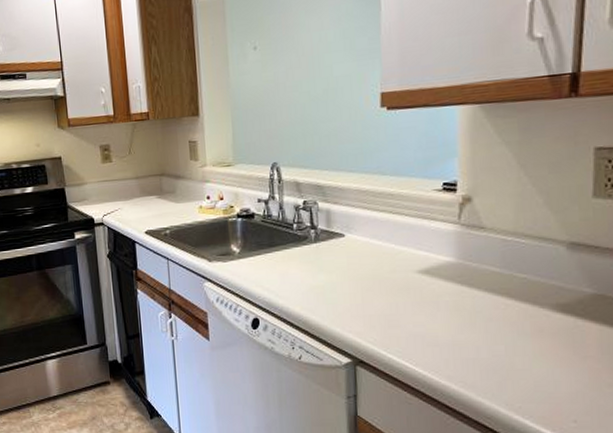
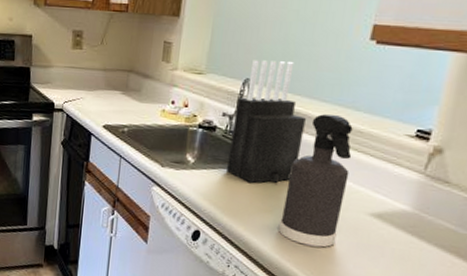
knife block: none [269,140,339,263] -> present [227,59,306,184]
spray bottle: none [333,182,391,313] -> present [278,114,353,248]

